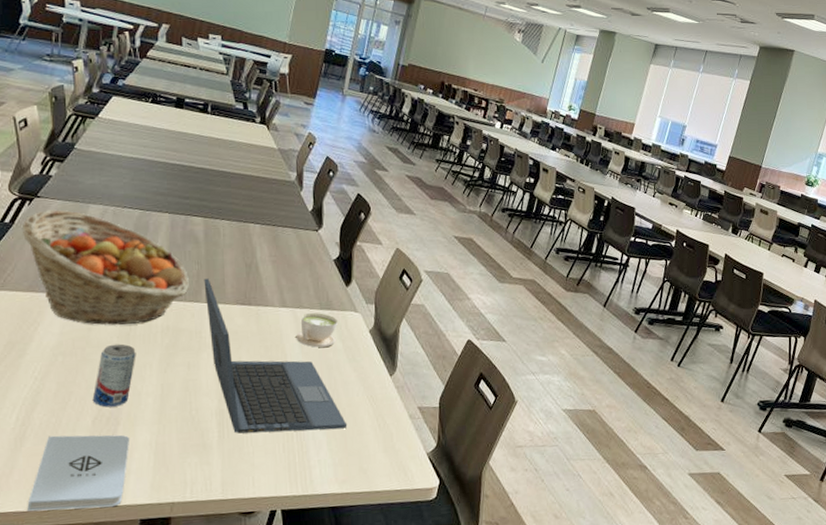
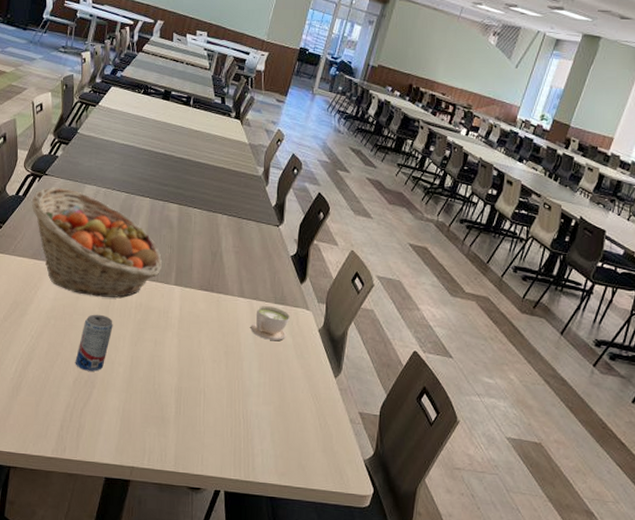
notepad: present [27,435,129,512] -> none [18,389,101,462]
laptop: present [203,278,348,434] -> none [174,262,291,423]

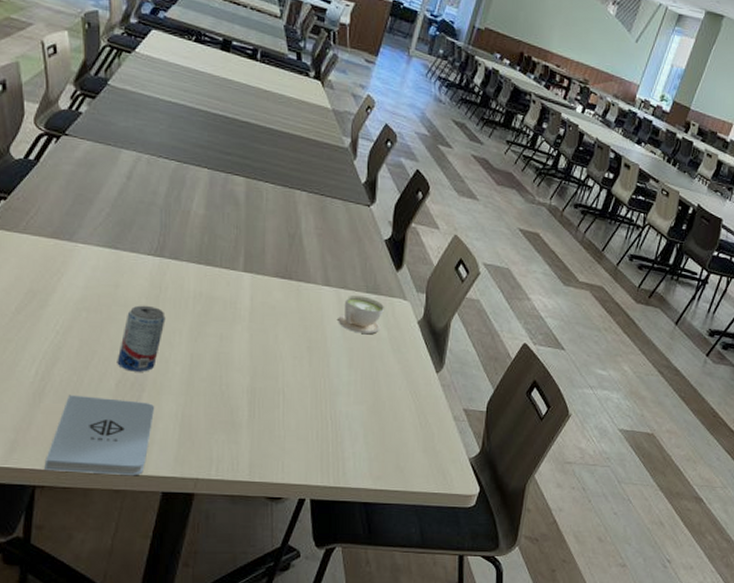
notepad: none [18,389,101,462] -> present [44,394,154,476]
fruit basket: present [31,187,162,298] -> none [47,150,226,286]

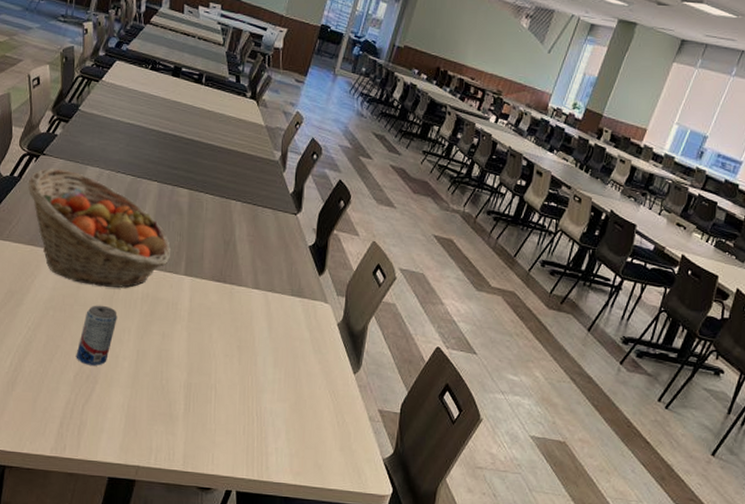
notepad: present [44,394,154,476] -> none [13,384,105,461]
fruit basket: none [47,150,226,286] -> present [27,168,171,288]
coffee cup: present [338,296,384,335] -> none [265,298,307,336]

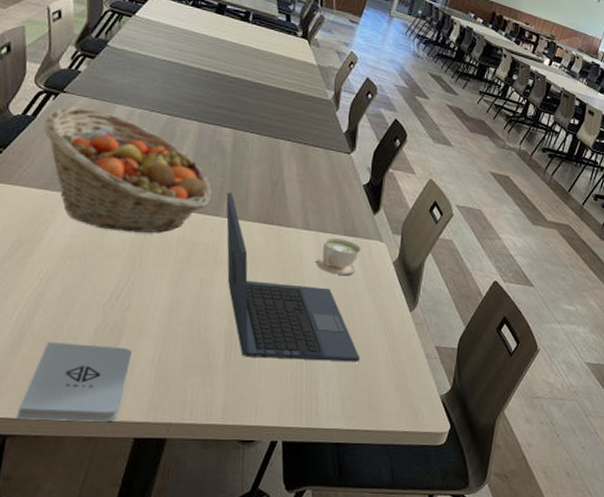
notepad: none [13,384,105,461] -> present [17,341,131,423]
beverage can: present [76,305,118,366] -> none [98,252,149,317]
laptop: none [183,251,307,421] -> present [226,192,361,362]
coffee cup: none [265,298,307,336] -> present [316,238,361,276]

